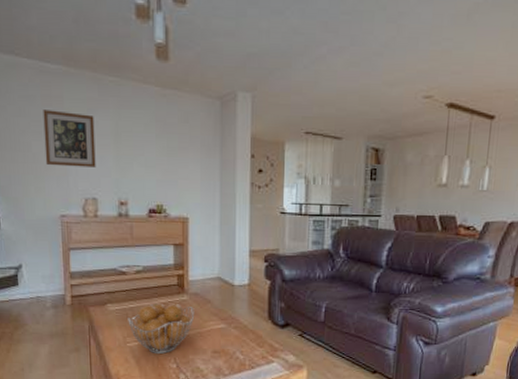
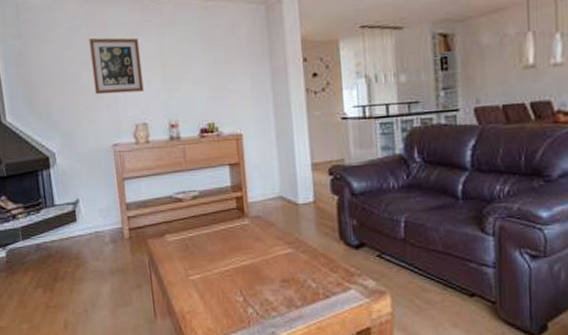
fruit basket: present [128,302,195,354] -> none [188,228,258,286]

